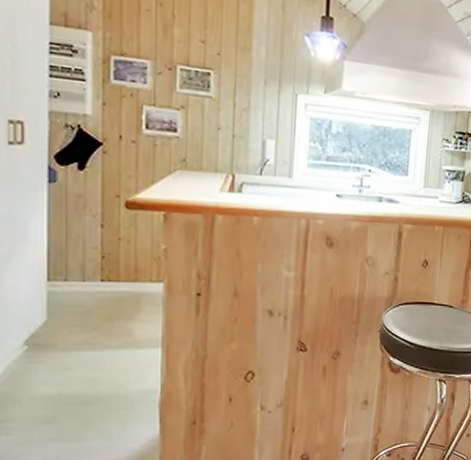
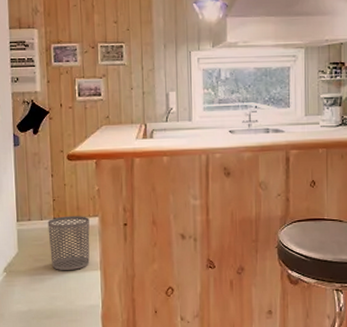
waste bin: none [92,278,151,347] -> present [47,216,90,271]

